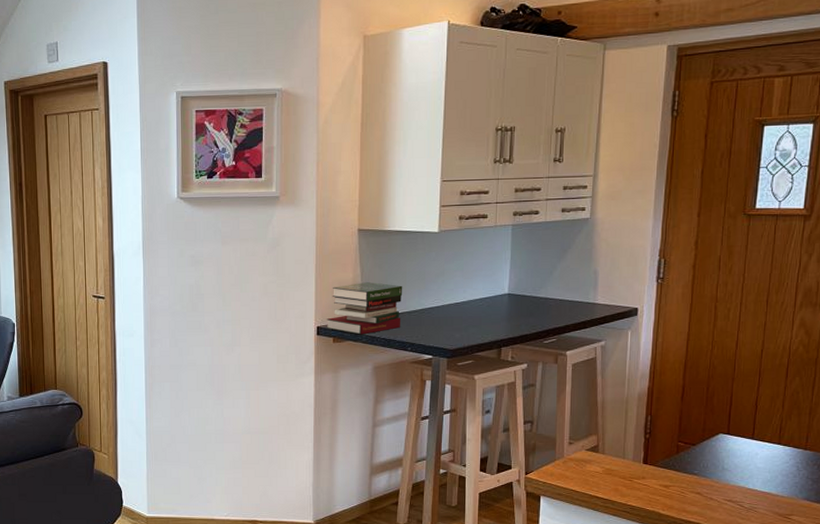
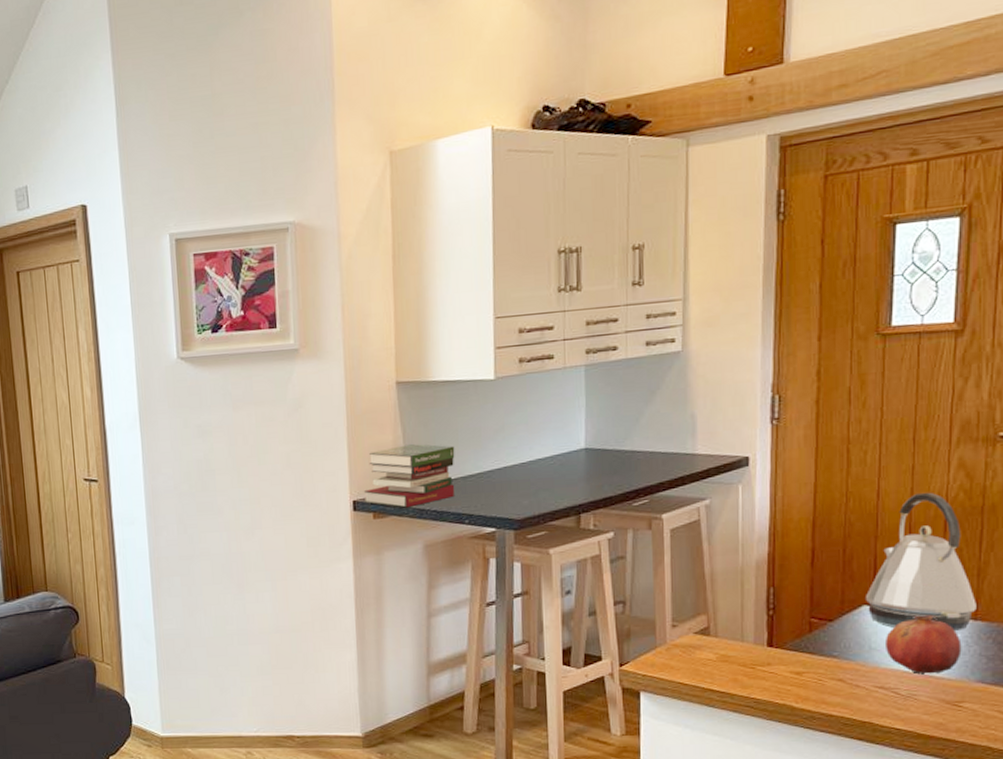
kettle: none [721,345,807,457] -> present [865,492,976,631]
fruit: none [735,444,794,492] -> present [886,614,962,674]

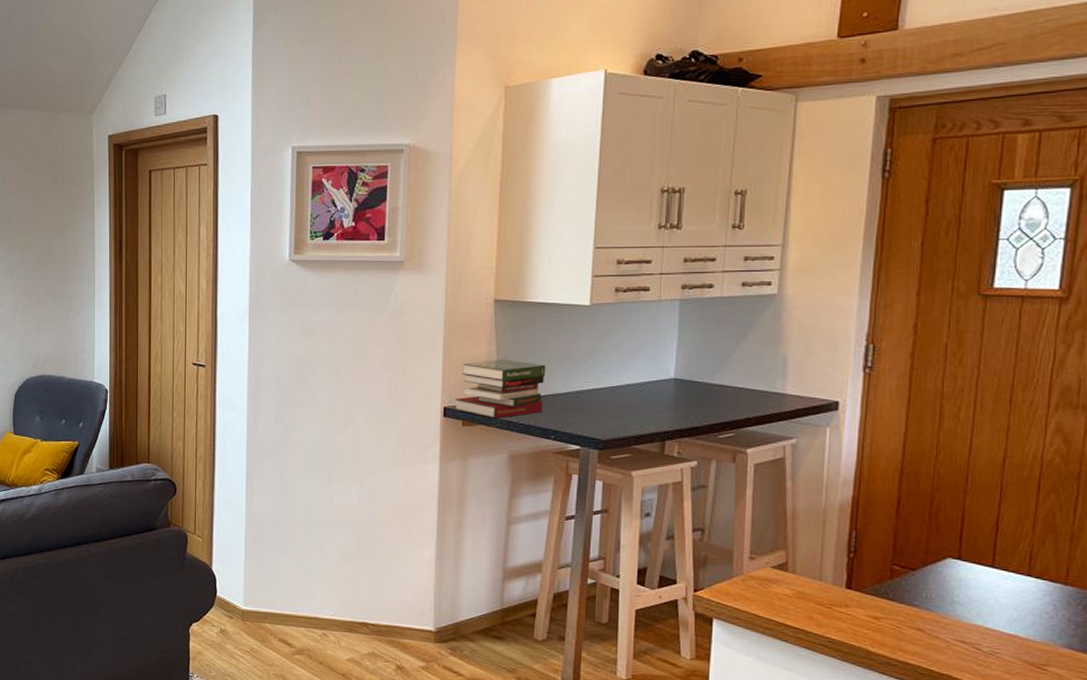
kettle: present [865,492,976,631] -> none [950,453,1068,594]
fruit: present [886,614,962,674] -> none [969,573,1050,634]

